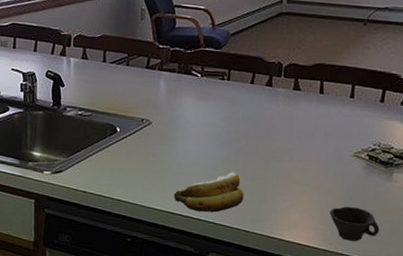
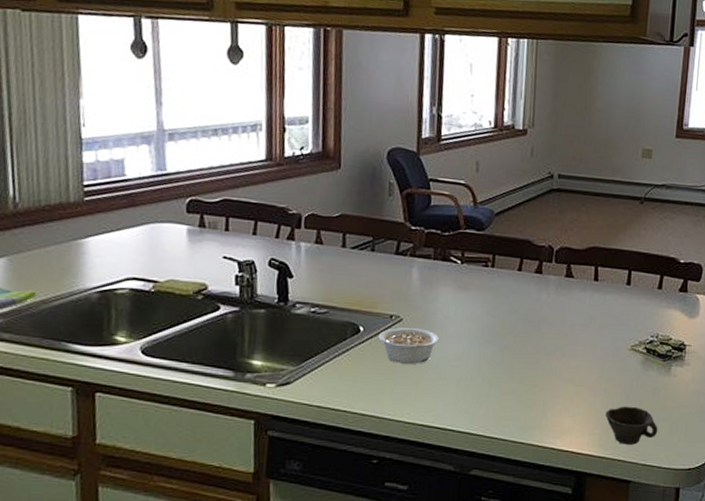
legume: none [132,129,182,161] -> present [378,327,439,364]
banana: present [173,172,244,213] -> none [429,374,511,423]

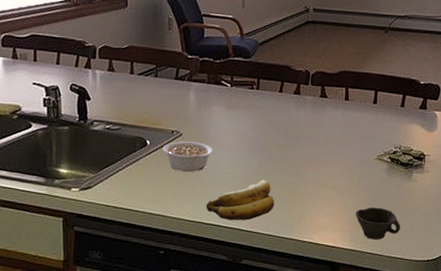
banana: none [429,374,511,423] -> present [206,180,275,221]

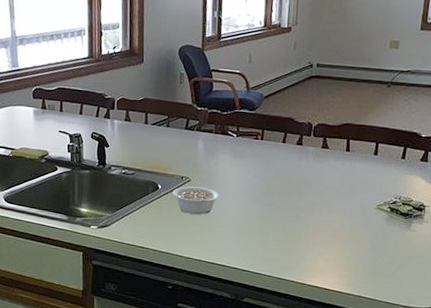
banana: present [206,180,275,221] -> none [211,224,276,262]
cup: present [355,207,401,240] -> none [354,254,399,286]

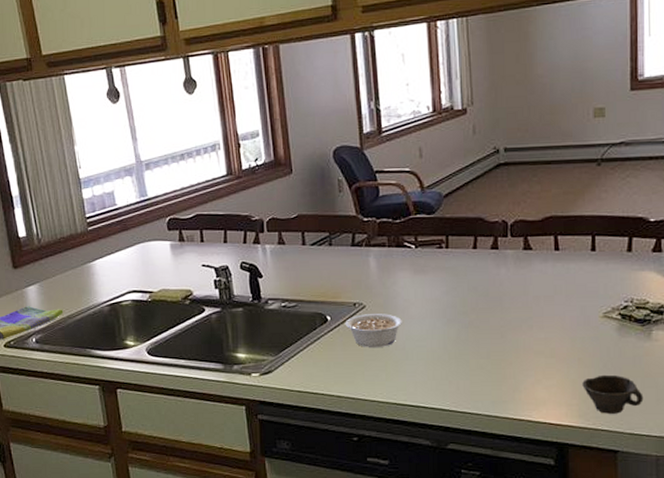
cup: none [354,254,399,286] -> present [582,374,644,414]

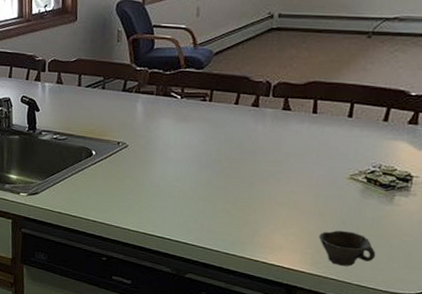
legume: present [345,314,402,347] -> none [107,152,160,183]

